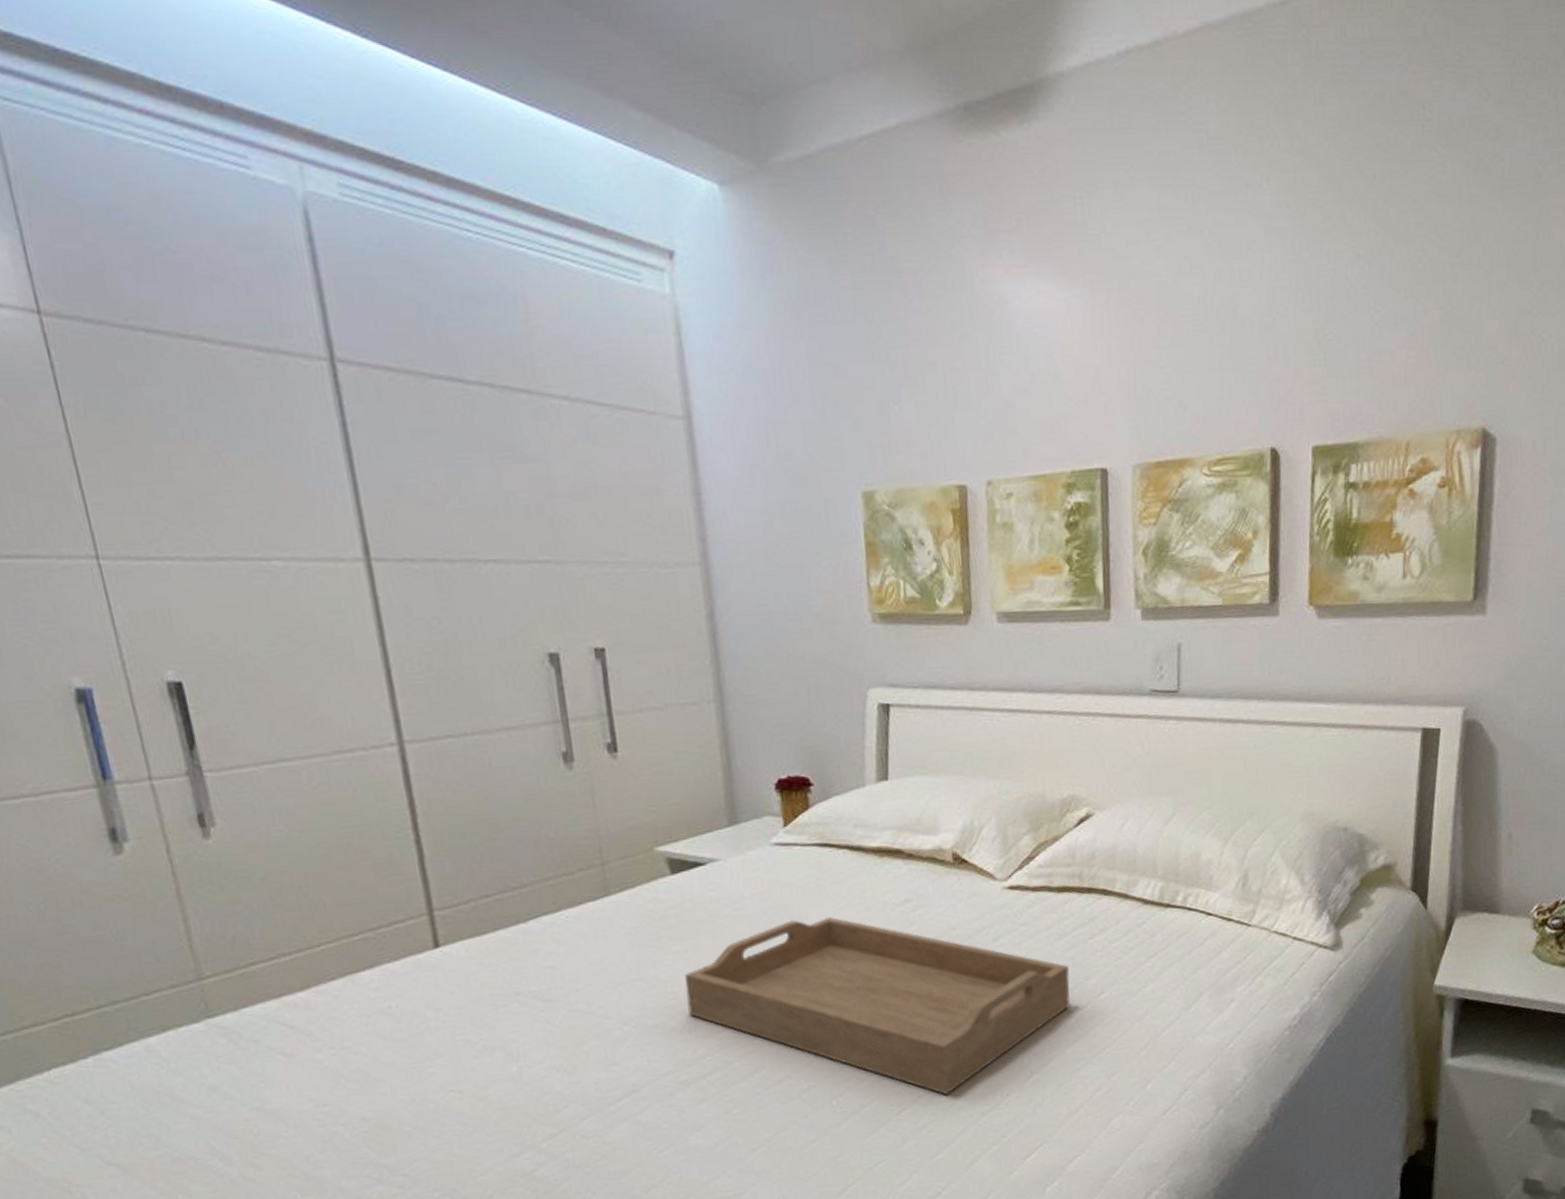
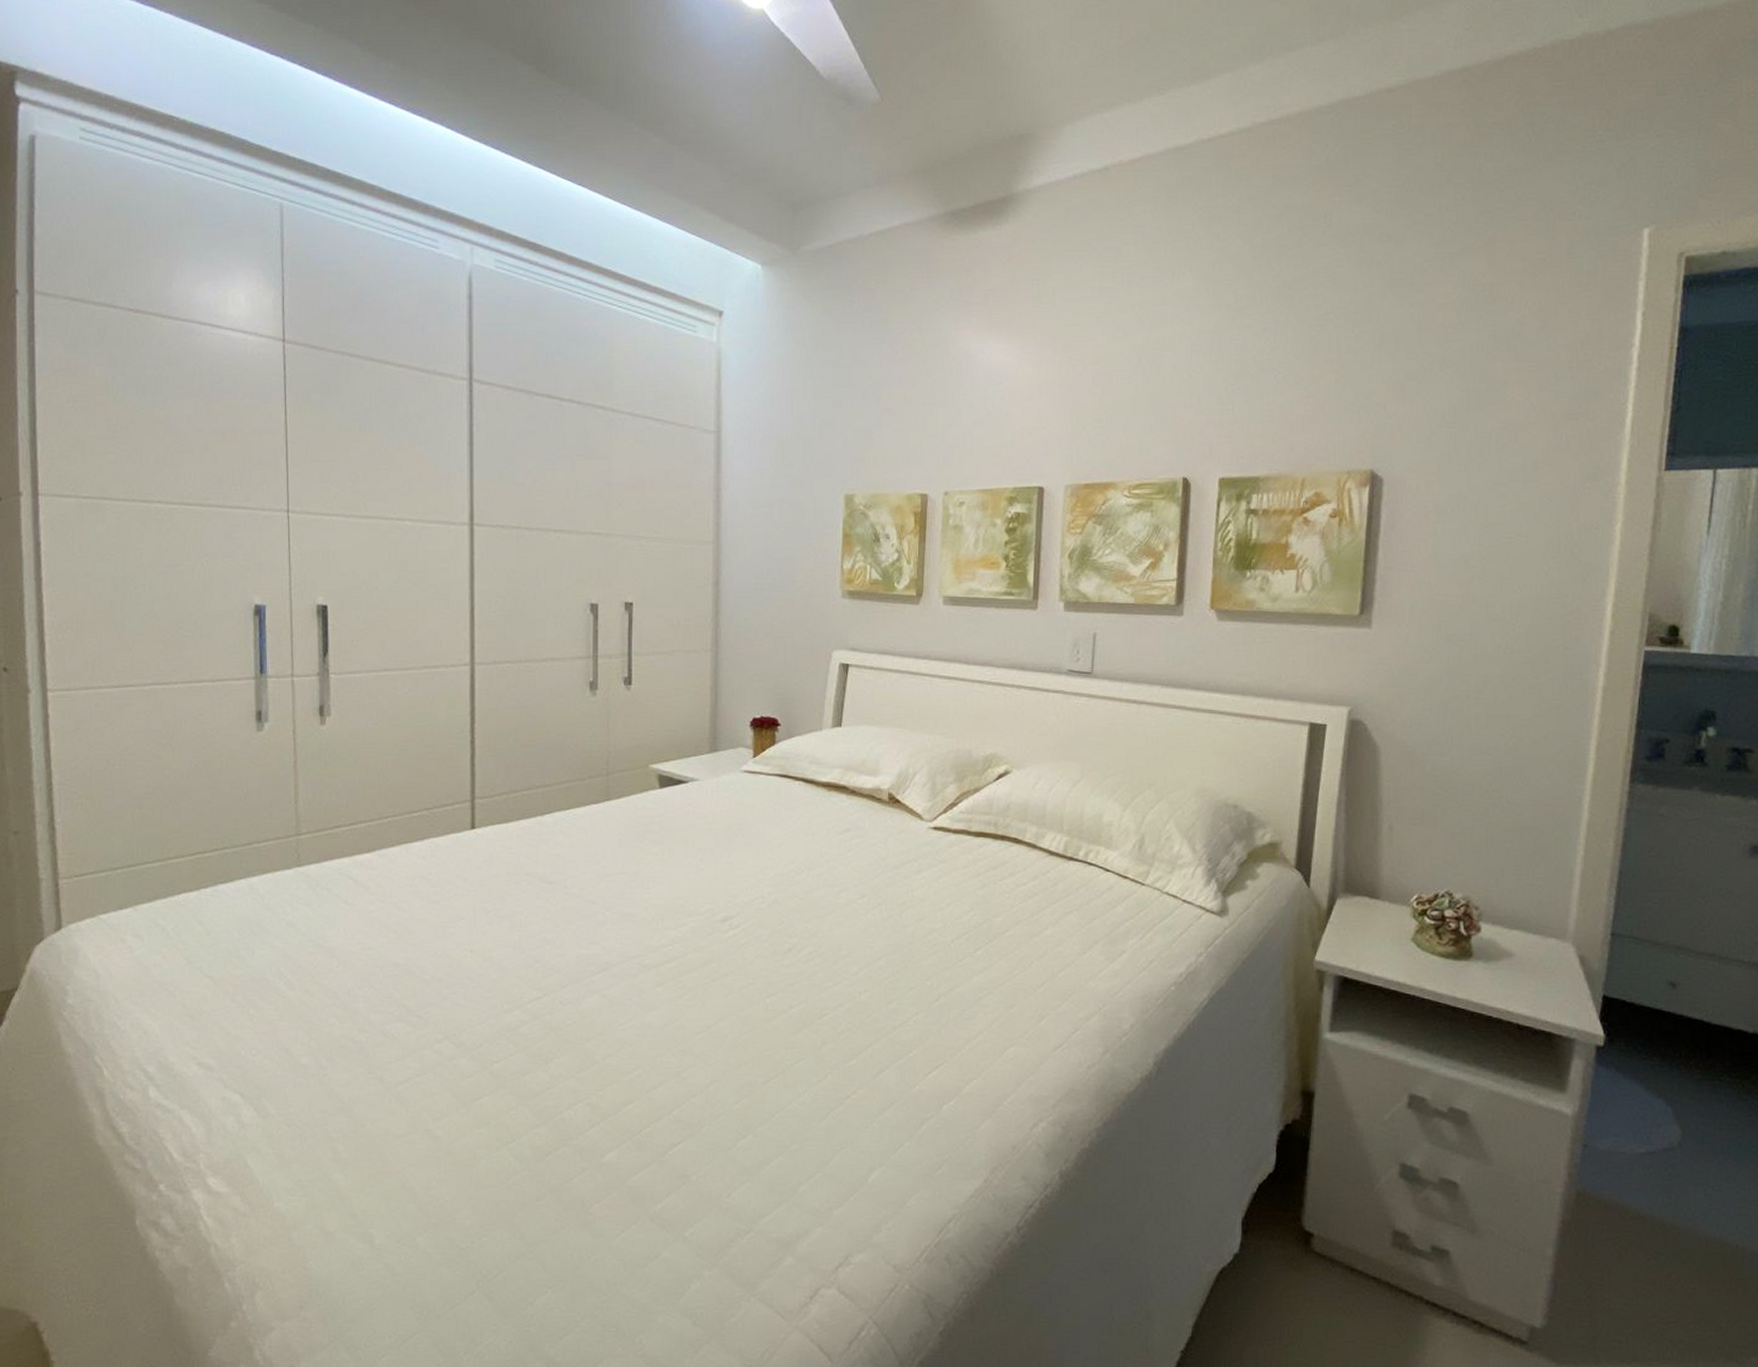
serving tray: present [684,916,1070,1095] -> none [659,837,979,1007]

